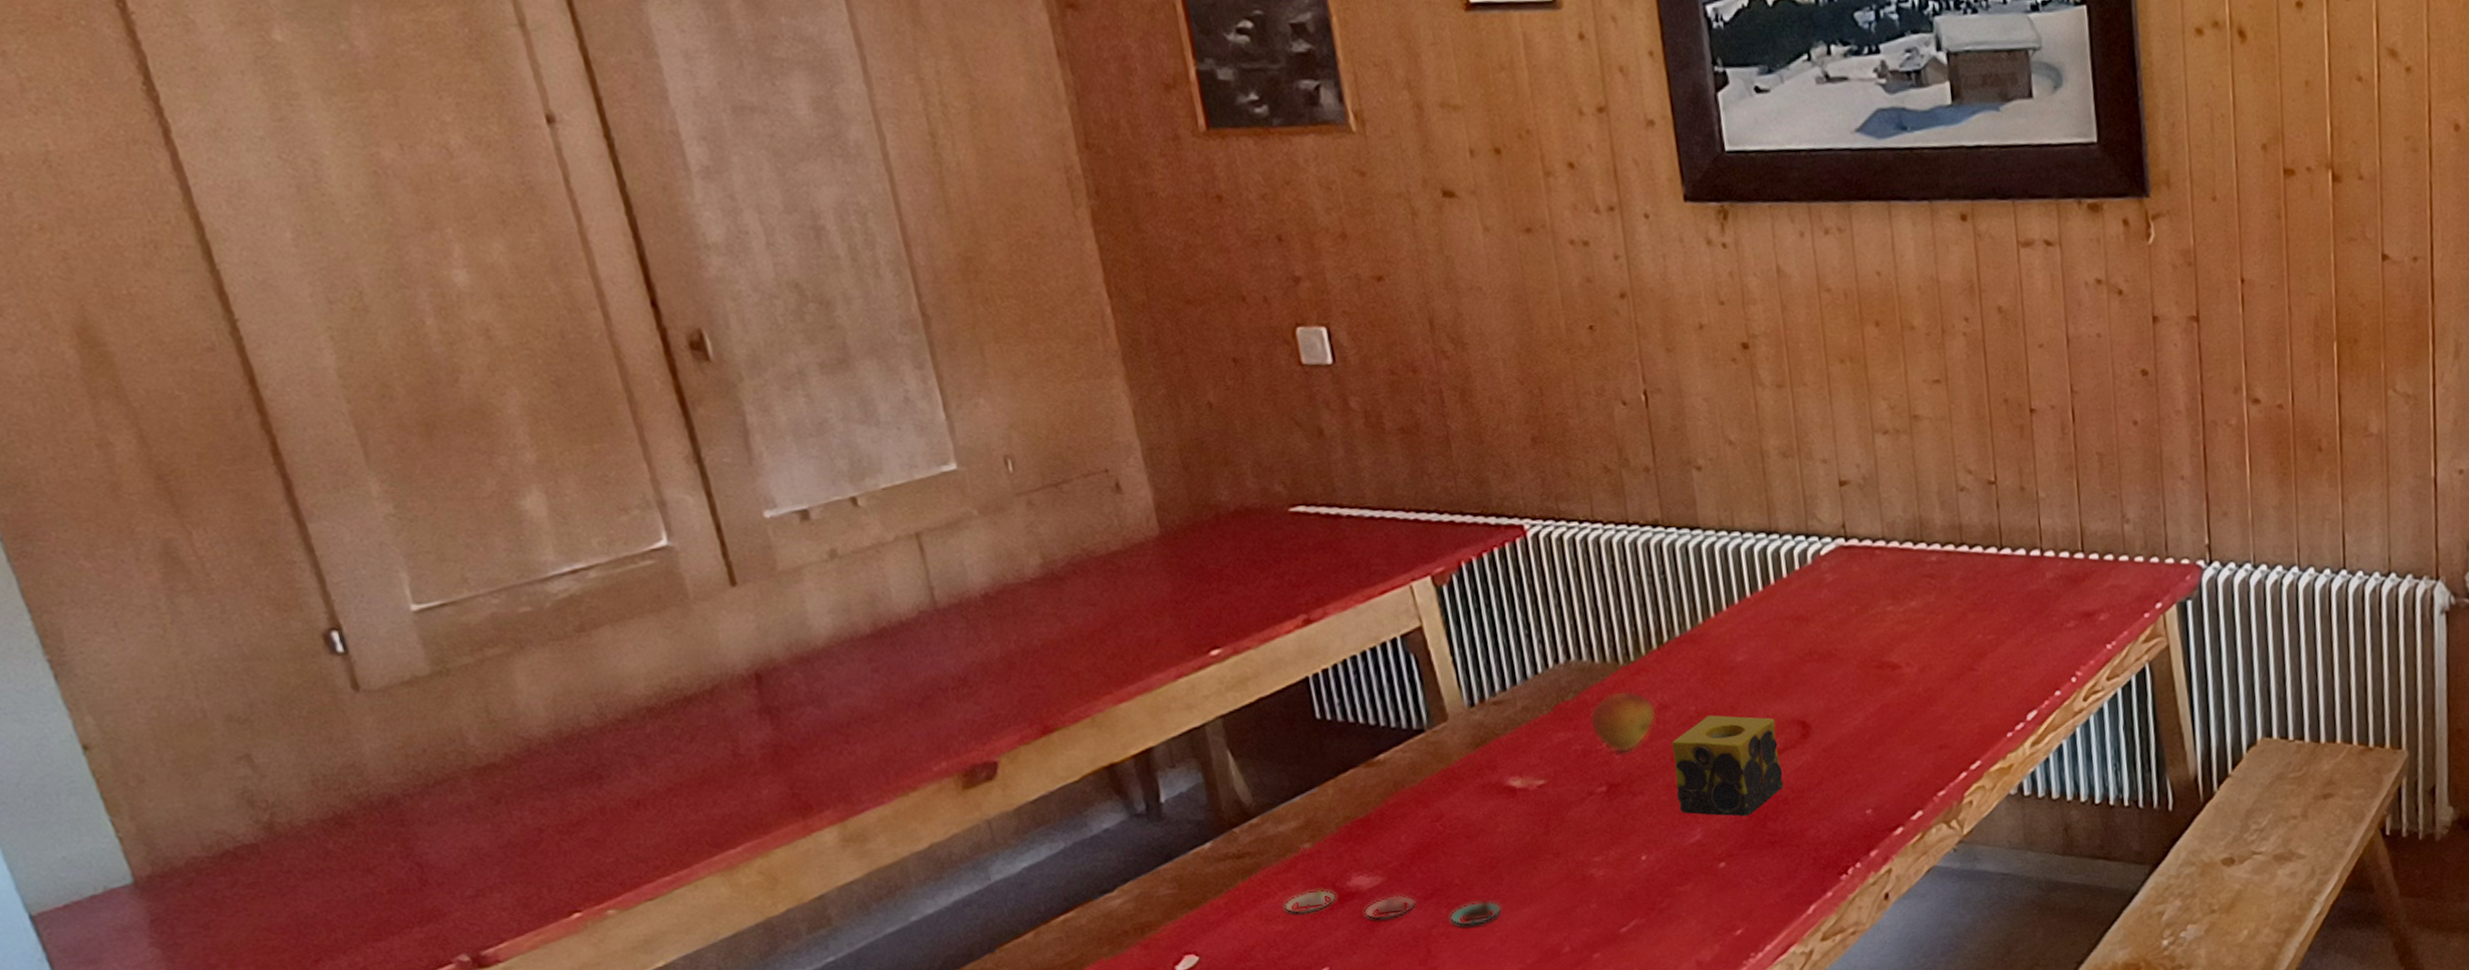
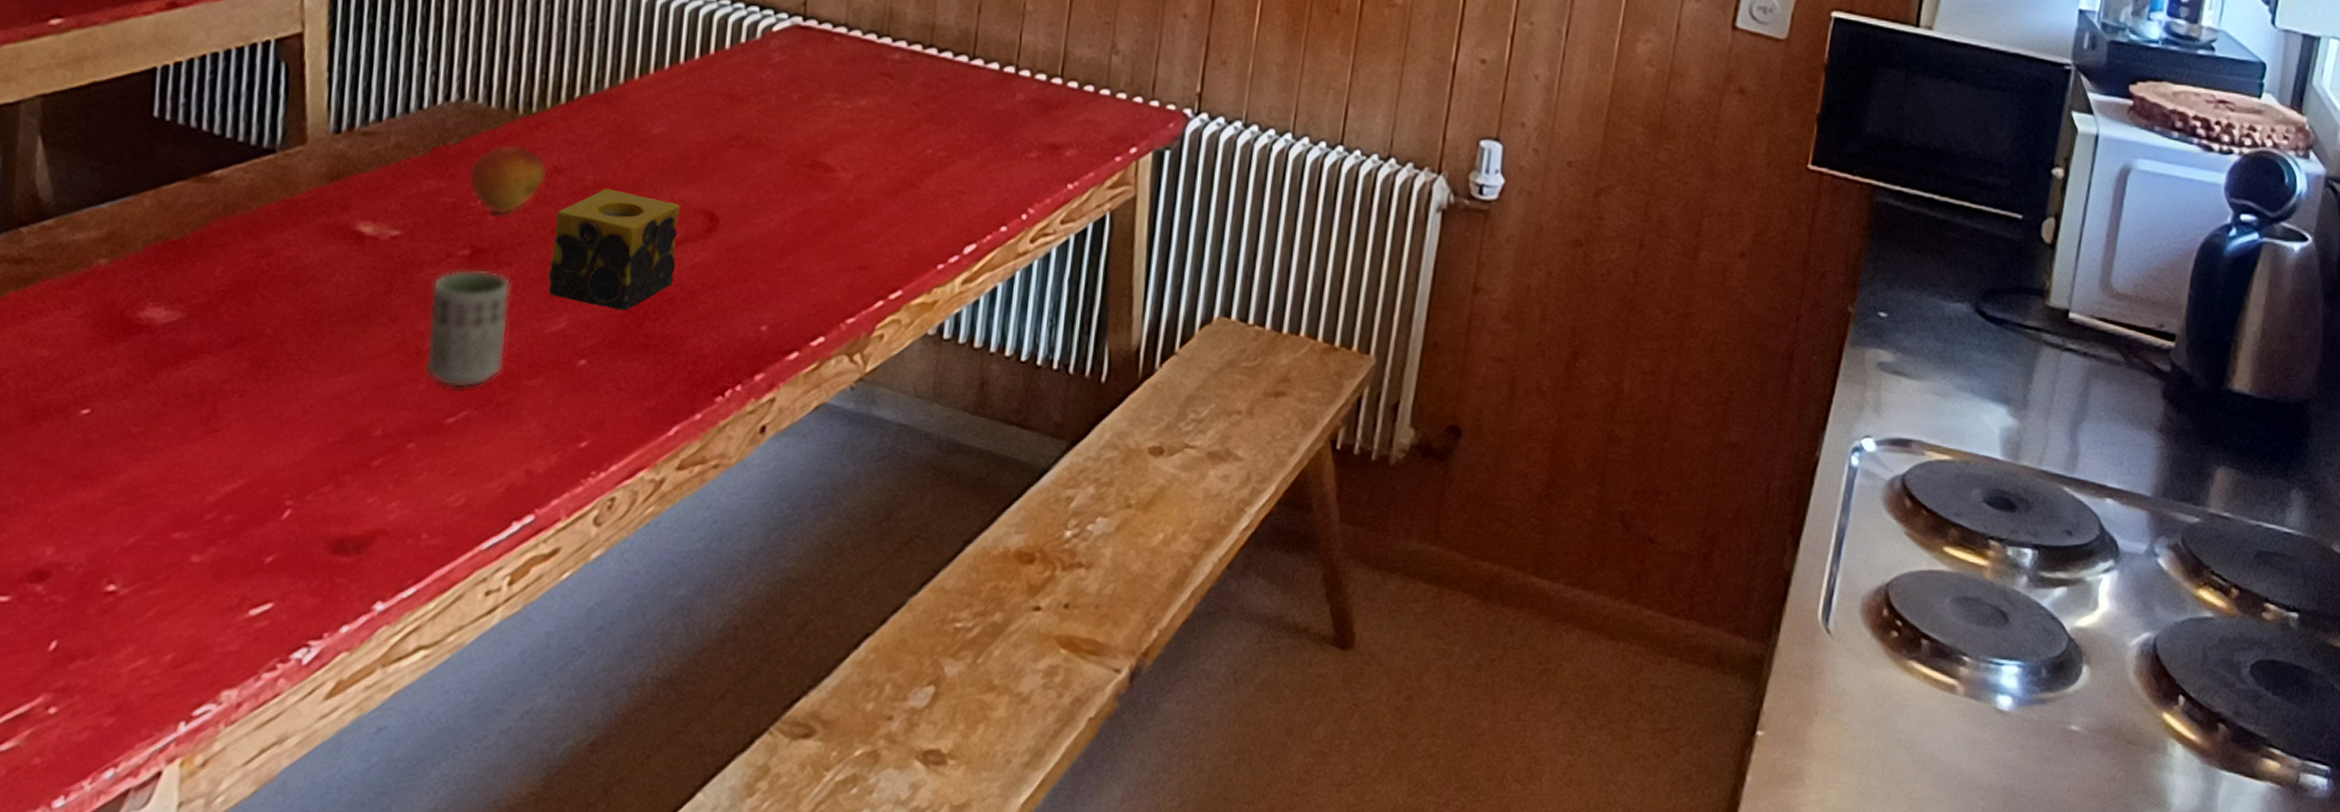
plate: present [1284,889,1501,926] -> none [57,314,313,388]
cup: none [1581,800,1657,903] -> present [425,269,511,388]

